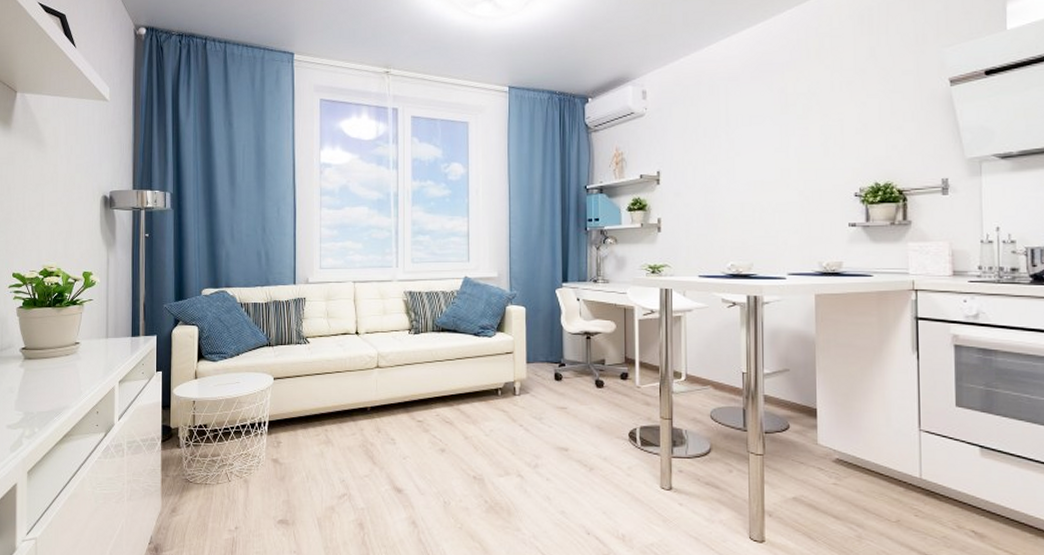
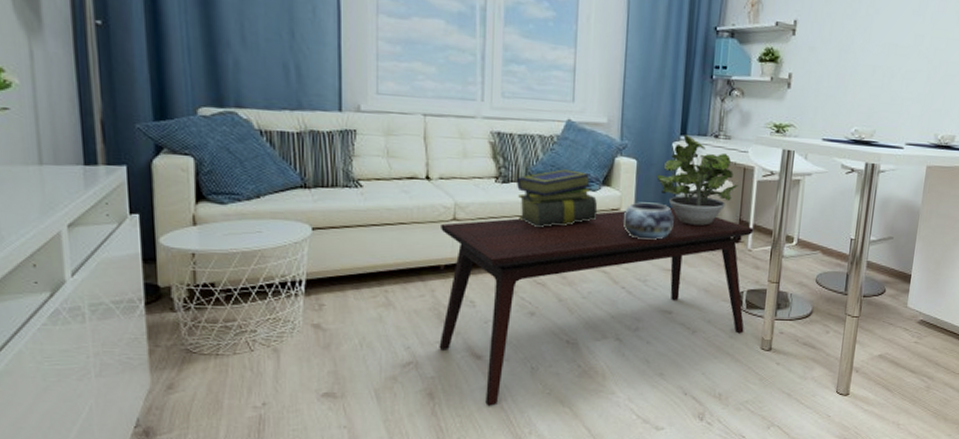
coffee table: none [367,348,641,538] -> present [439,207,754,406]
stack of books: none [426,319,494,372] -> present [517,169,598,228]
decorative bowl: none [516,345,563,379] -> present [622,202,674,240]
potted plant: none [544,281,620,366] -> present [656,133,738,227]

